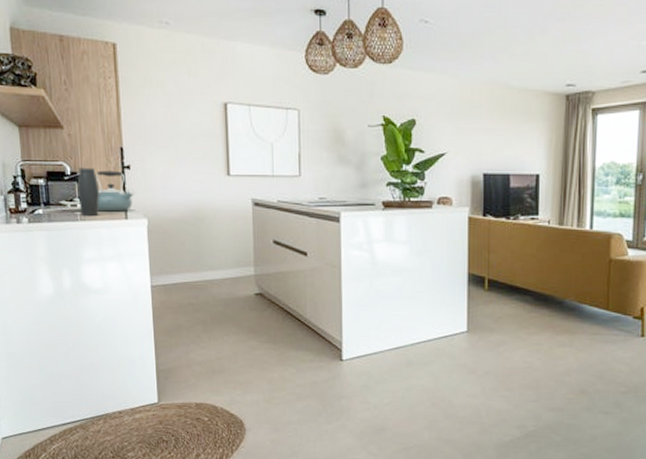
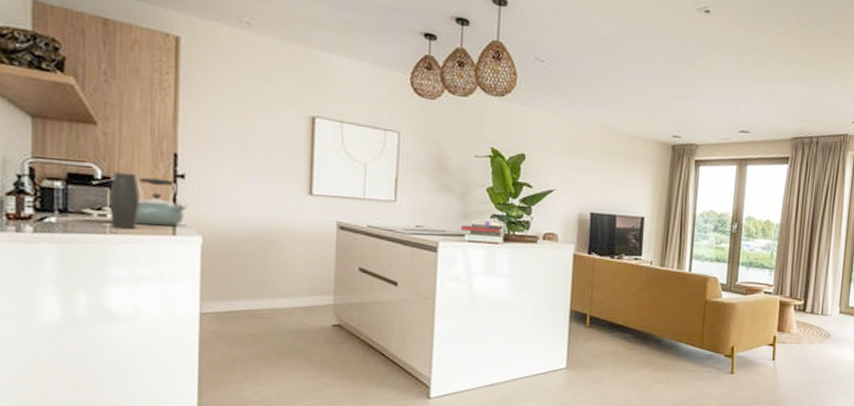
books: none [360,189,402,212] -> present [461,220,506,245]

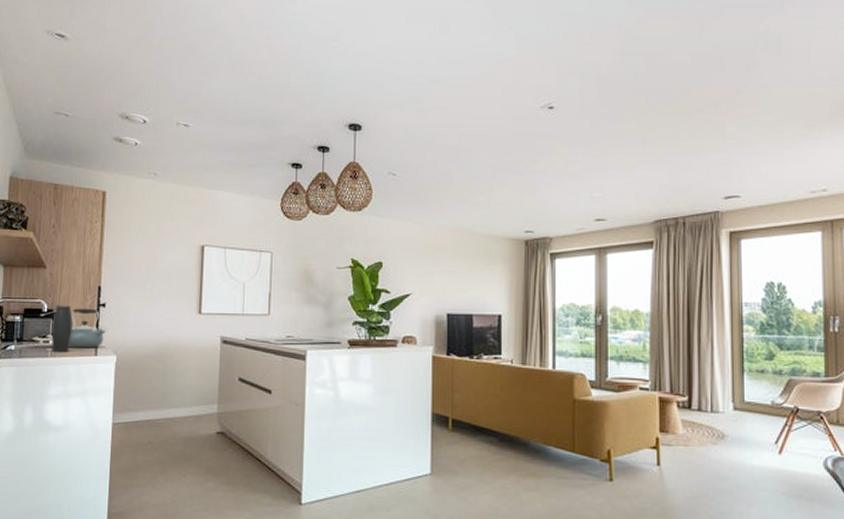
books: present [461,220,506,245] -> none [326,327,367,350]

